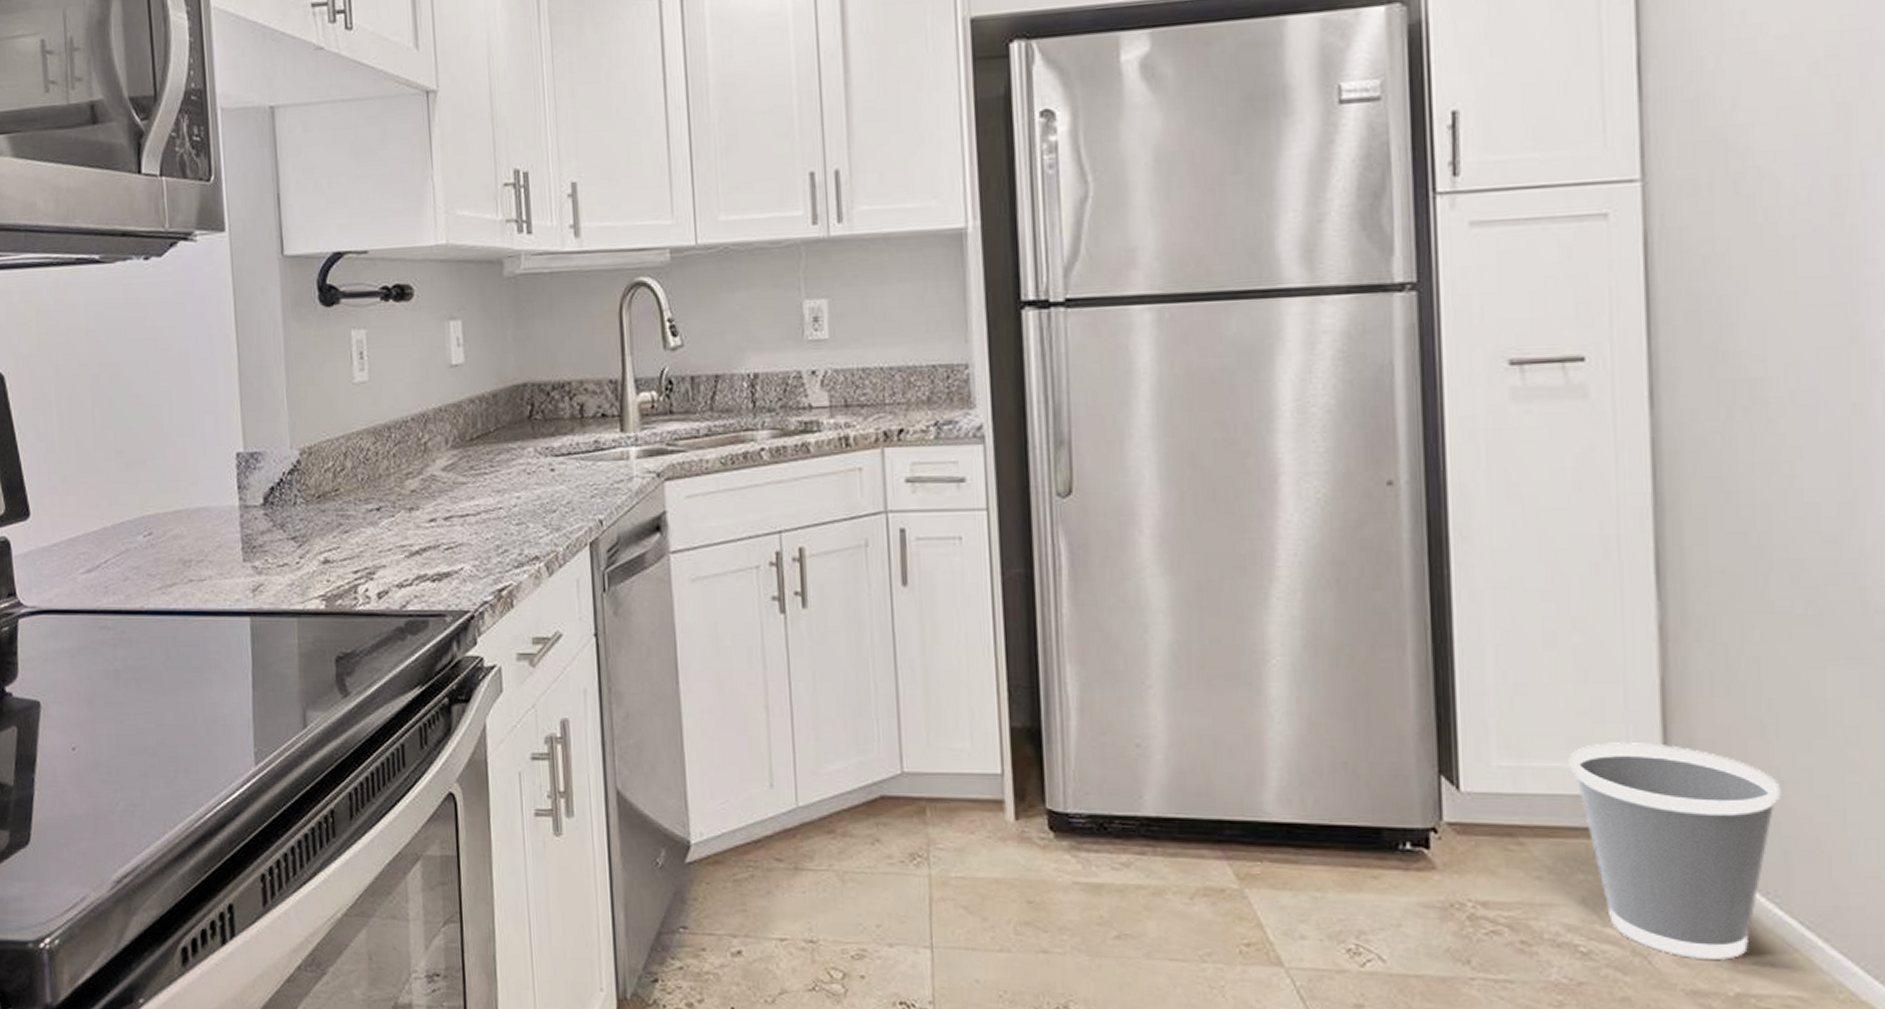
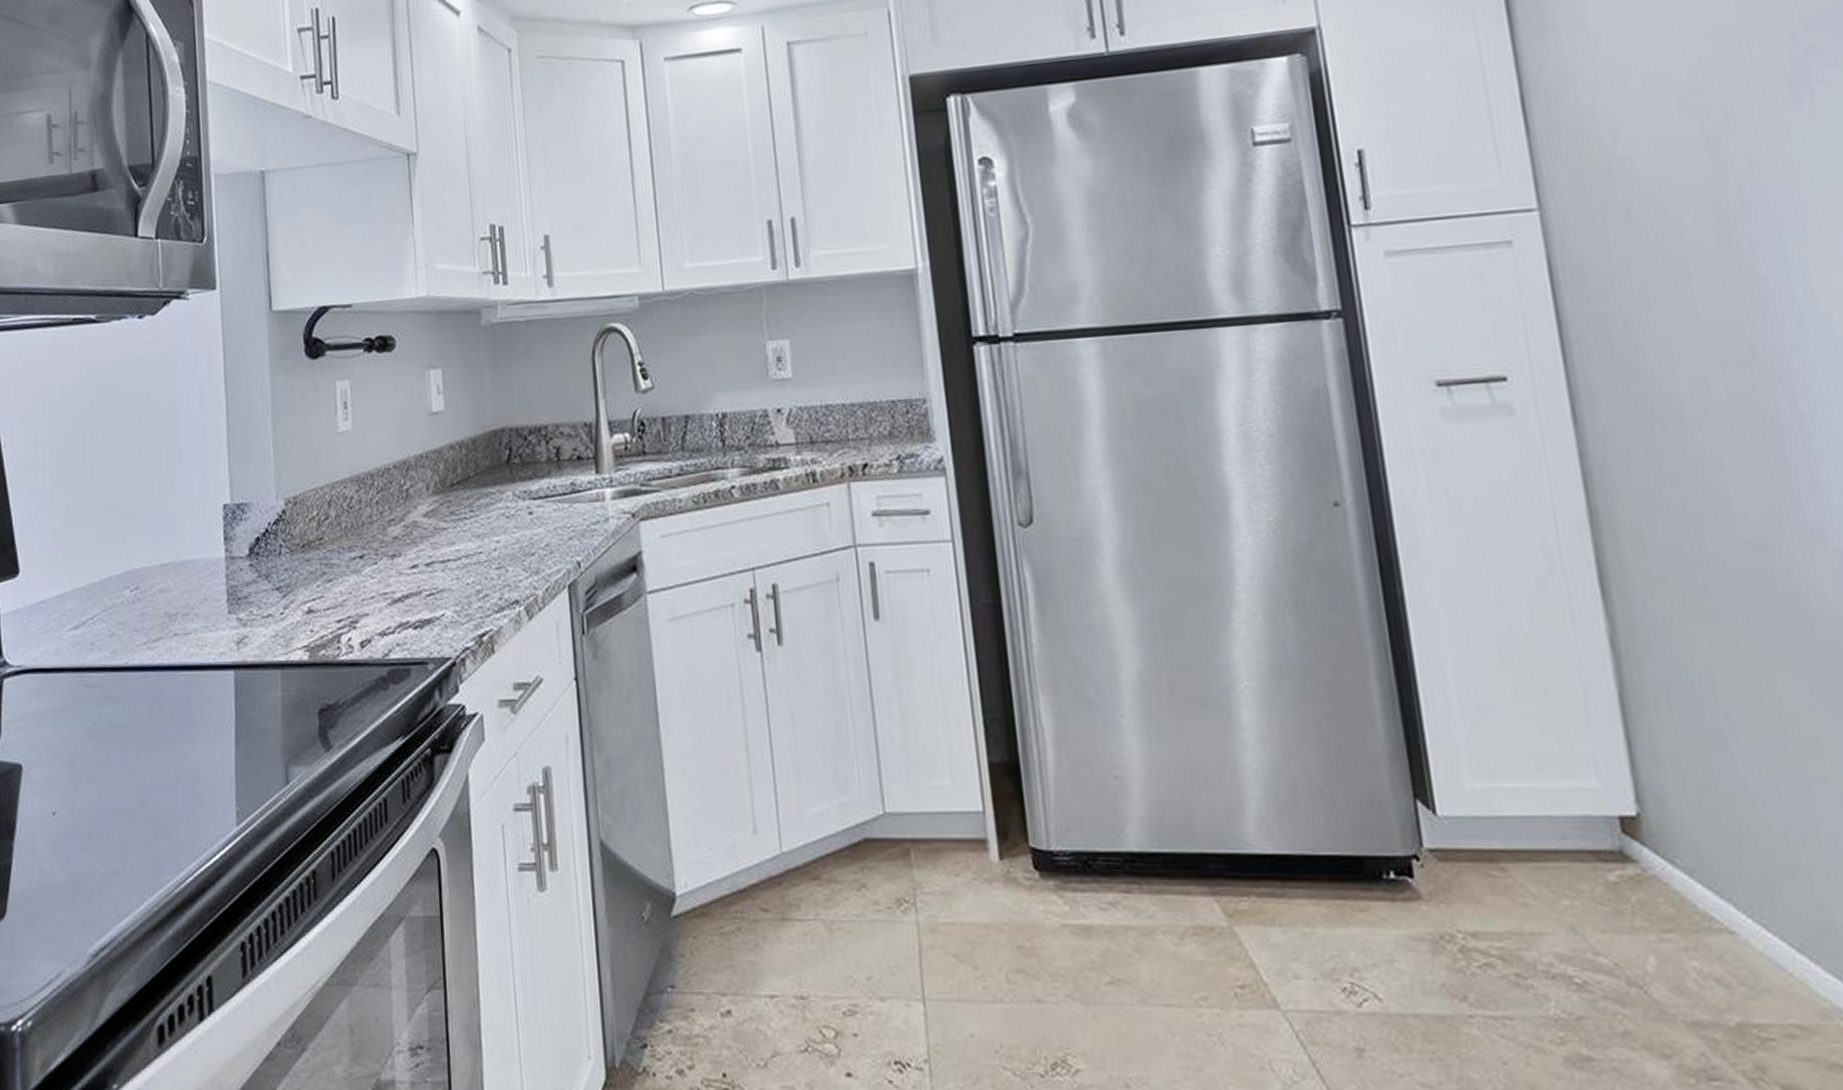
wastebasket: present [1569,741,1781,960] -> none [1539,758,1752,987]

